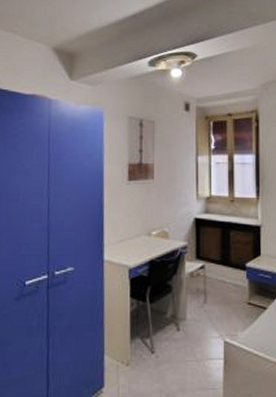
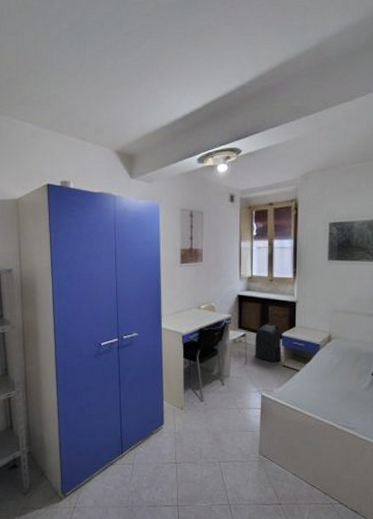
backpack: none [215,252,246,300] -> present [255,323,282,363]

